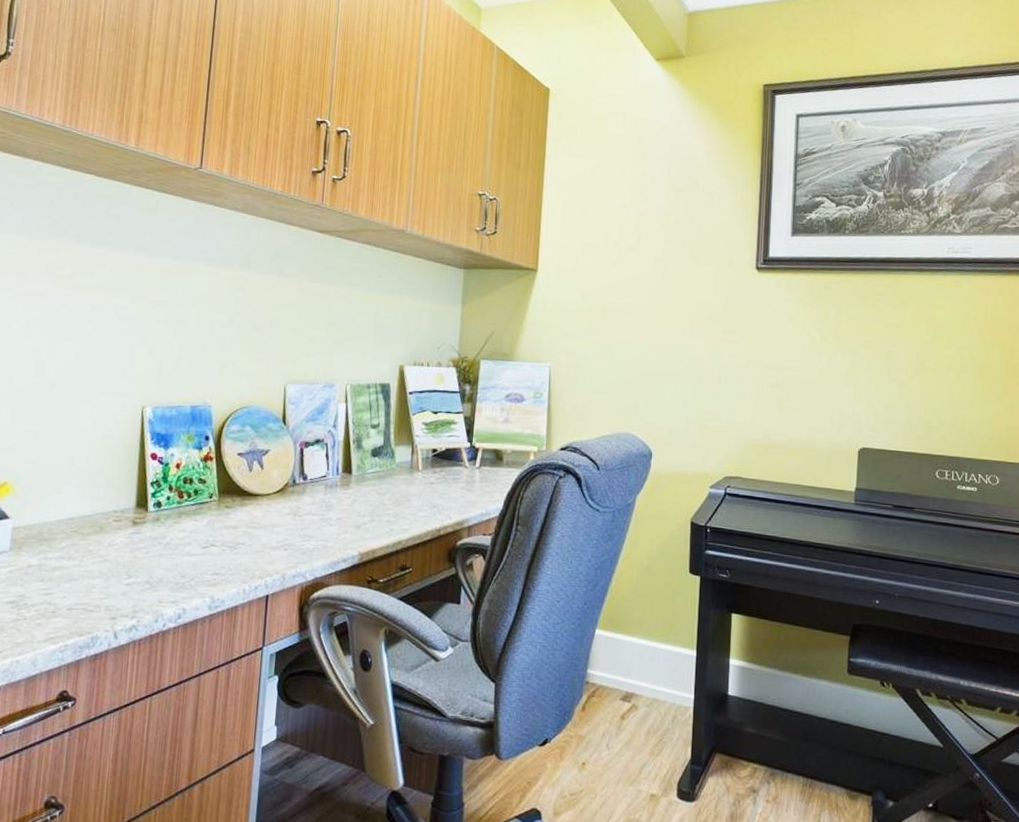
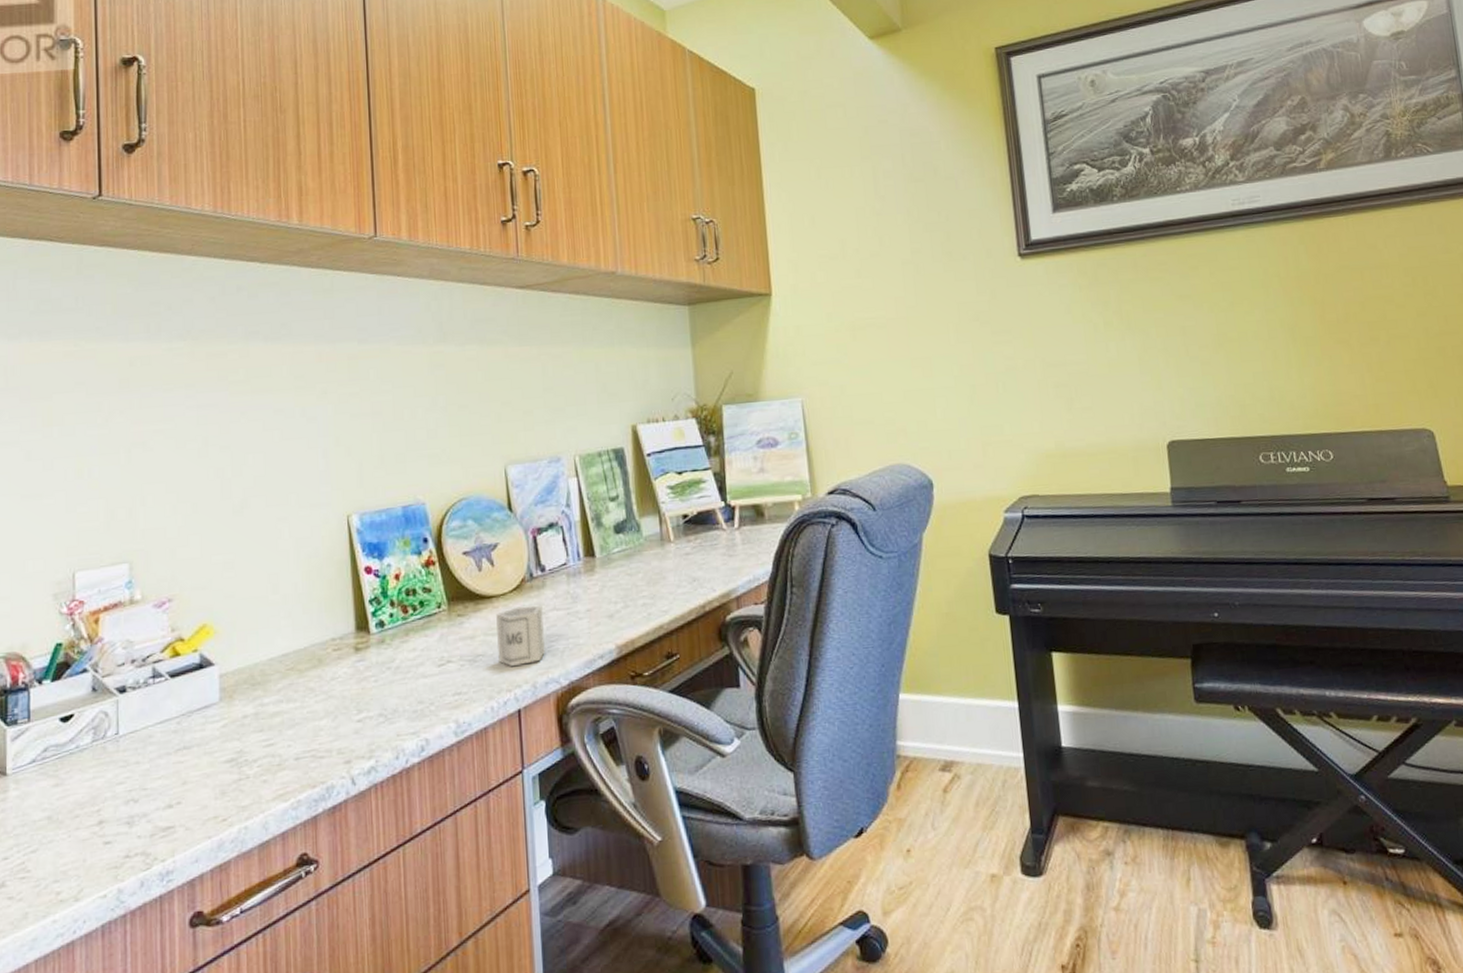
cup: none [255,507,300,558] -> present [496,605,545,667]

